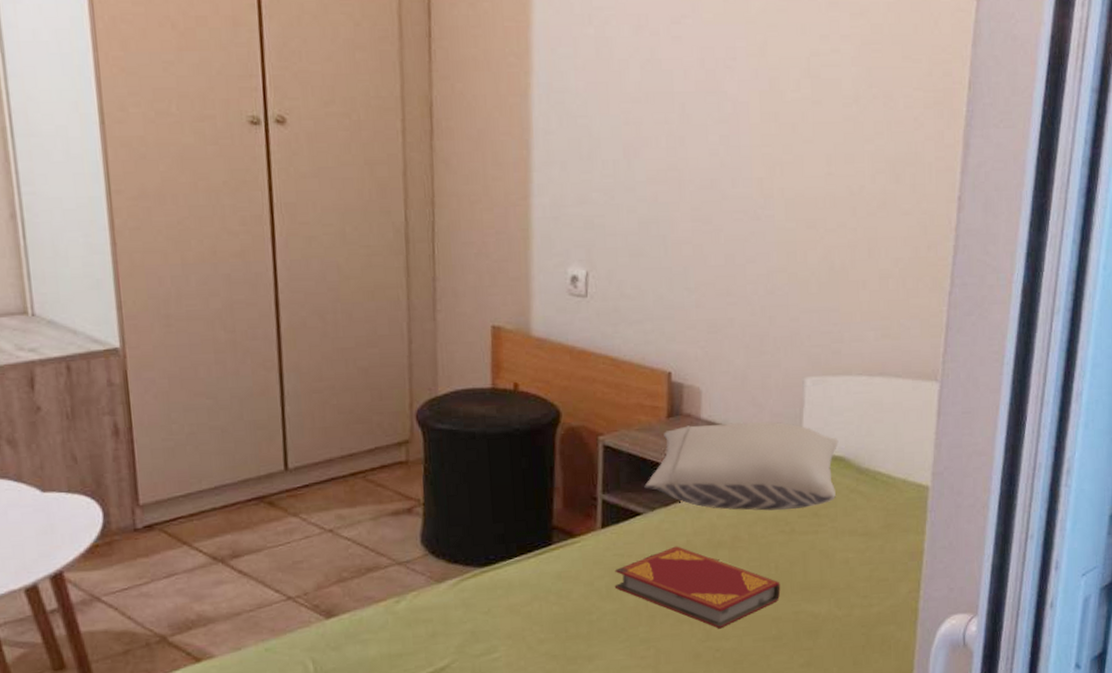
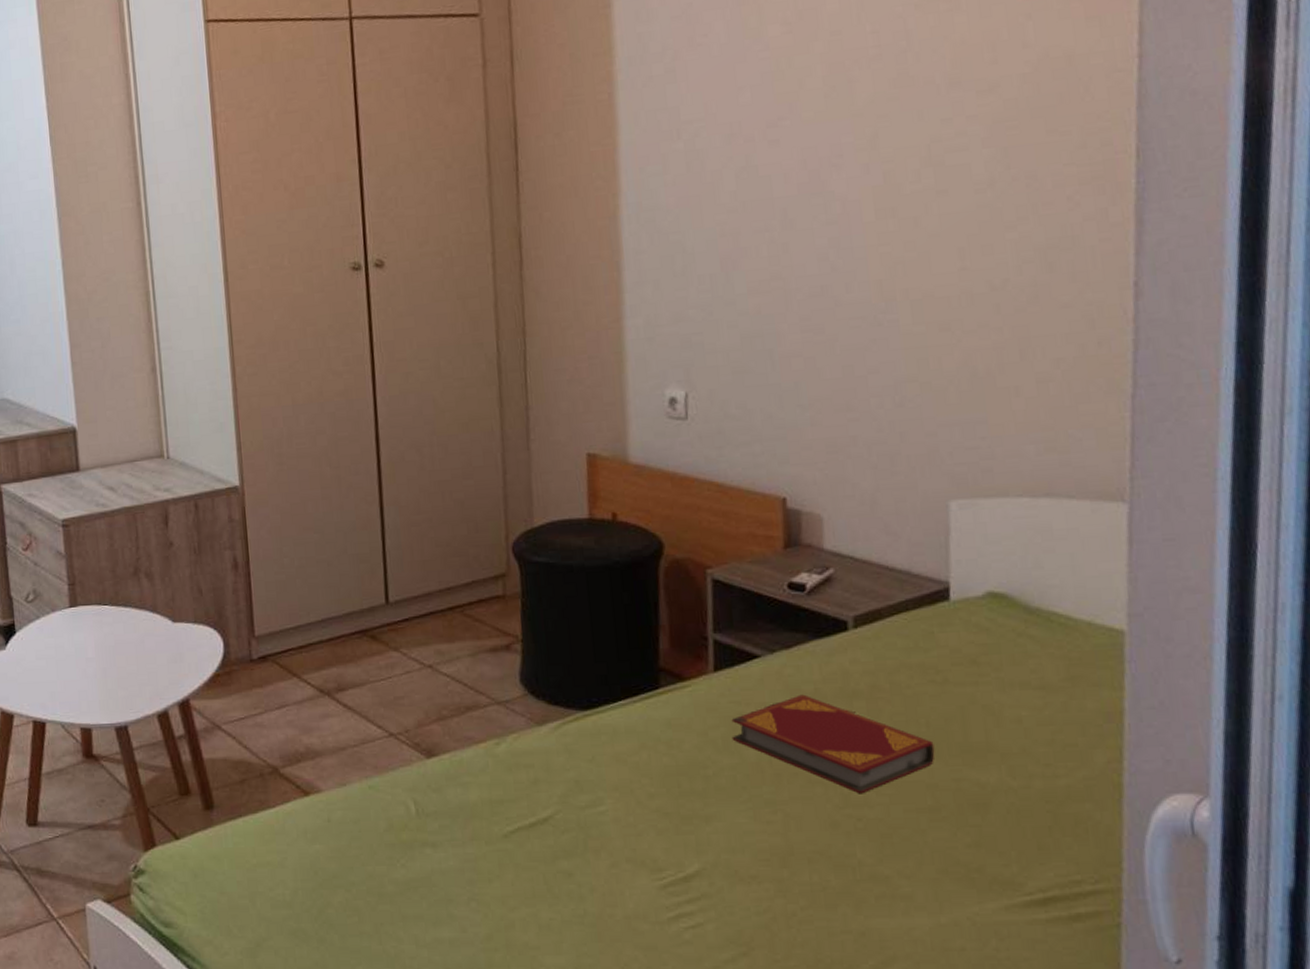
pillow: present [644,421,839,511] -> none [761,552,999,656]

